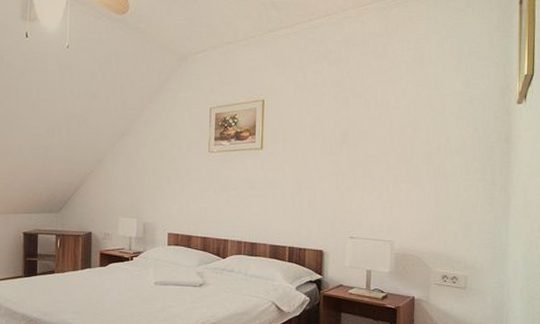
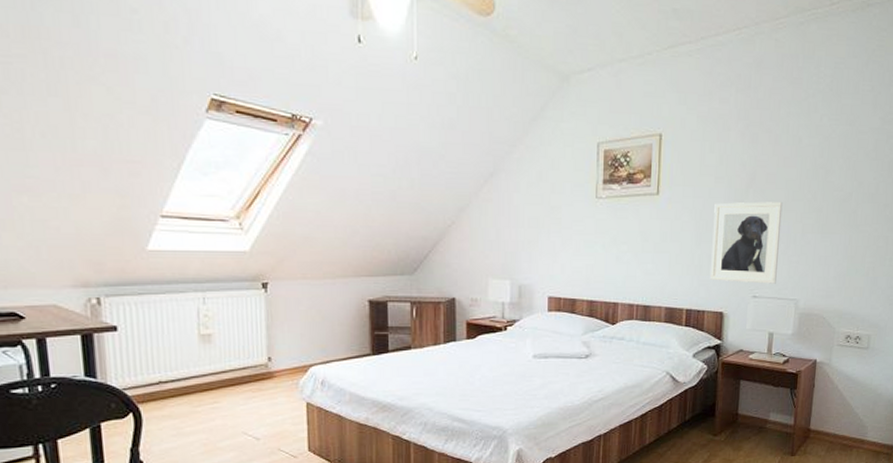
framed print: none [309,155,375,227] -> present [709,201,783,284]

